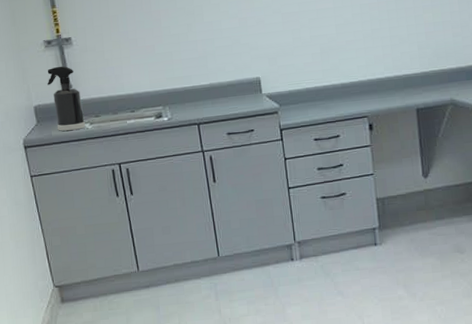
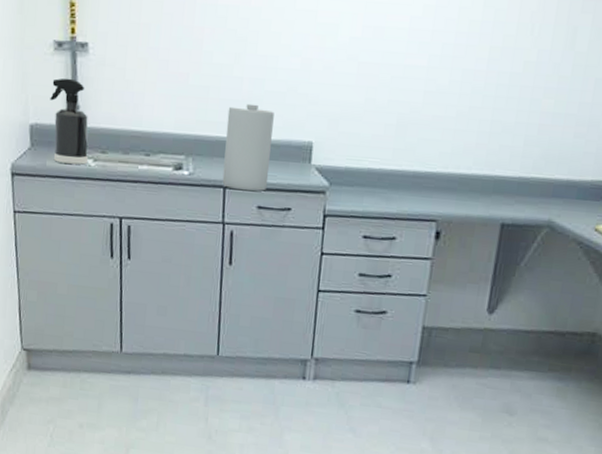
paper towel holder: none [190,58,232,124] -> present [222,103,275,192]

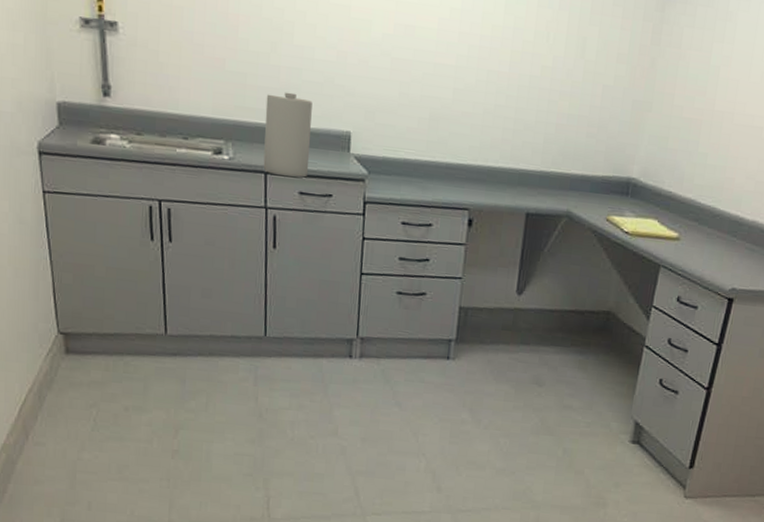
spray bottle: present [50,78,89,165] -> none [78,56,122,146]

